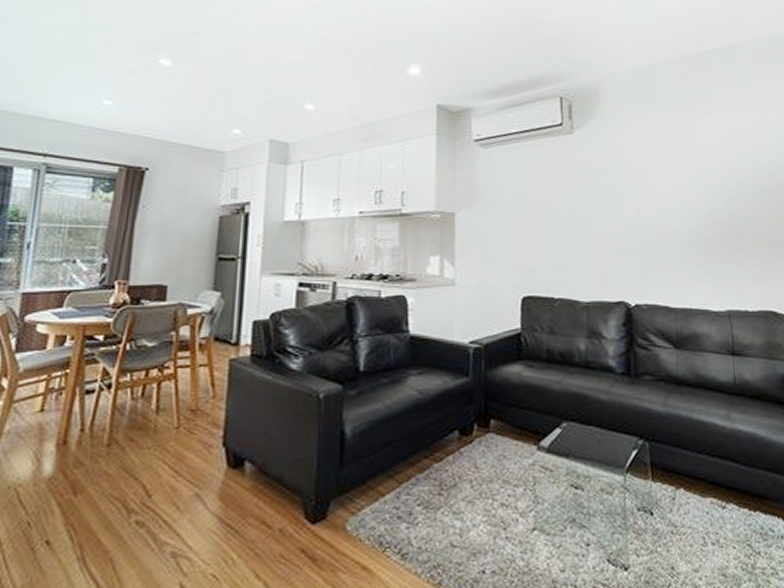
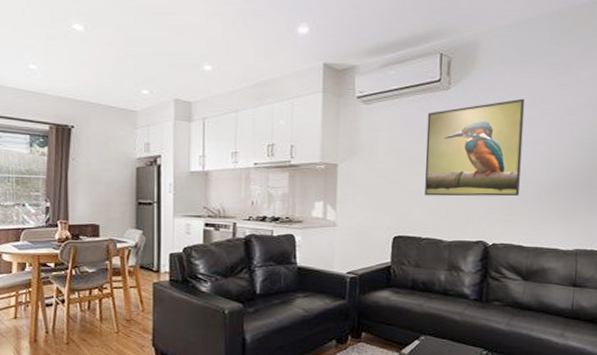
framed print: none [551,144,658,250] -> present [425,98,525,197]

